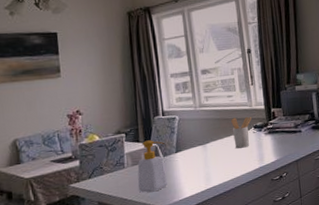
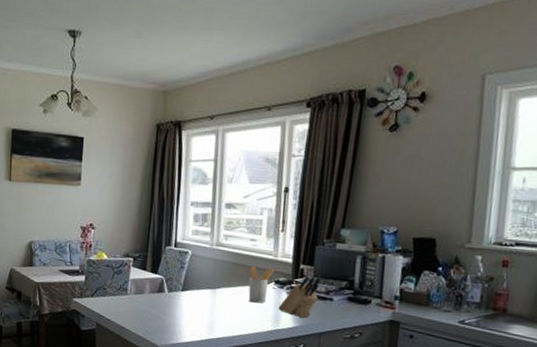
soap bottle: present [137,140,167,193] -> none [137,270,172,328]
knife block: none [260,115,290,152] -> present [278,275,322,318]

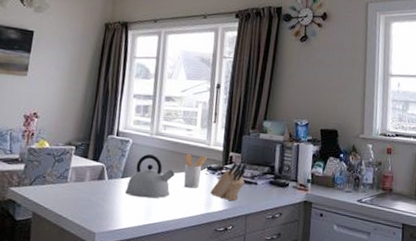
kettle: none [186,265,239,313] -> present [125,153,175,198]

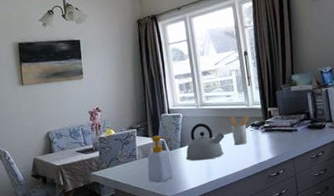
soap bottle: none [75,158,113,215] -> present [147,135,173,183]
knife block: present [210,162,248,201] -> none [258,114,286,150]

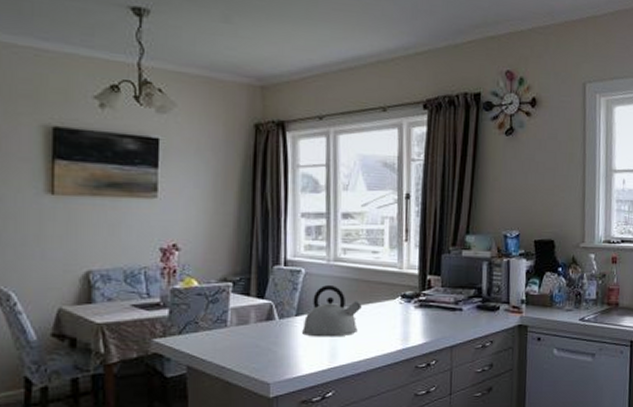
soap bottle: present [147,135,173,183] -> none [241,295,283,363]
utensil holder: present [230,115,250,145] -> none [372,281,401,321]

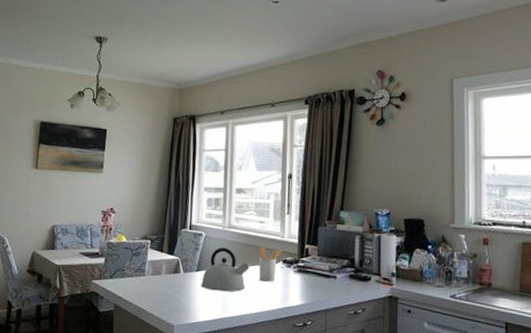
utensil holder: none [372,281,401,321] -> present [258,246,283,282]

